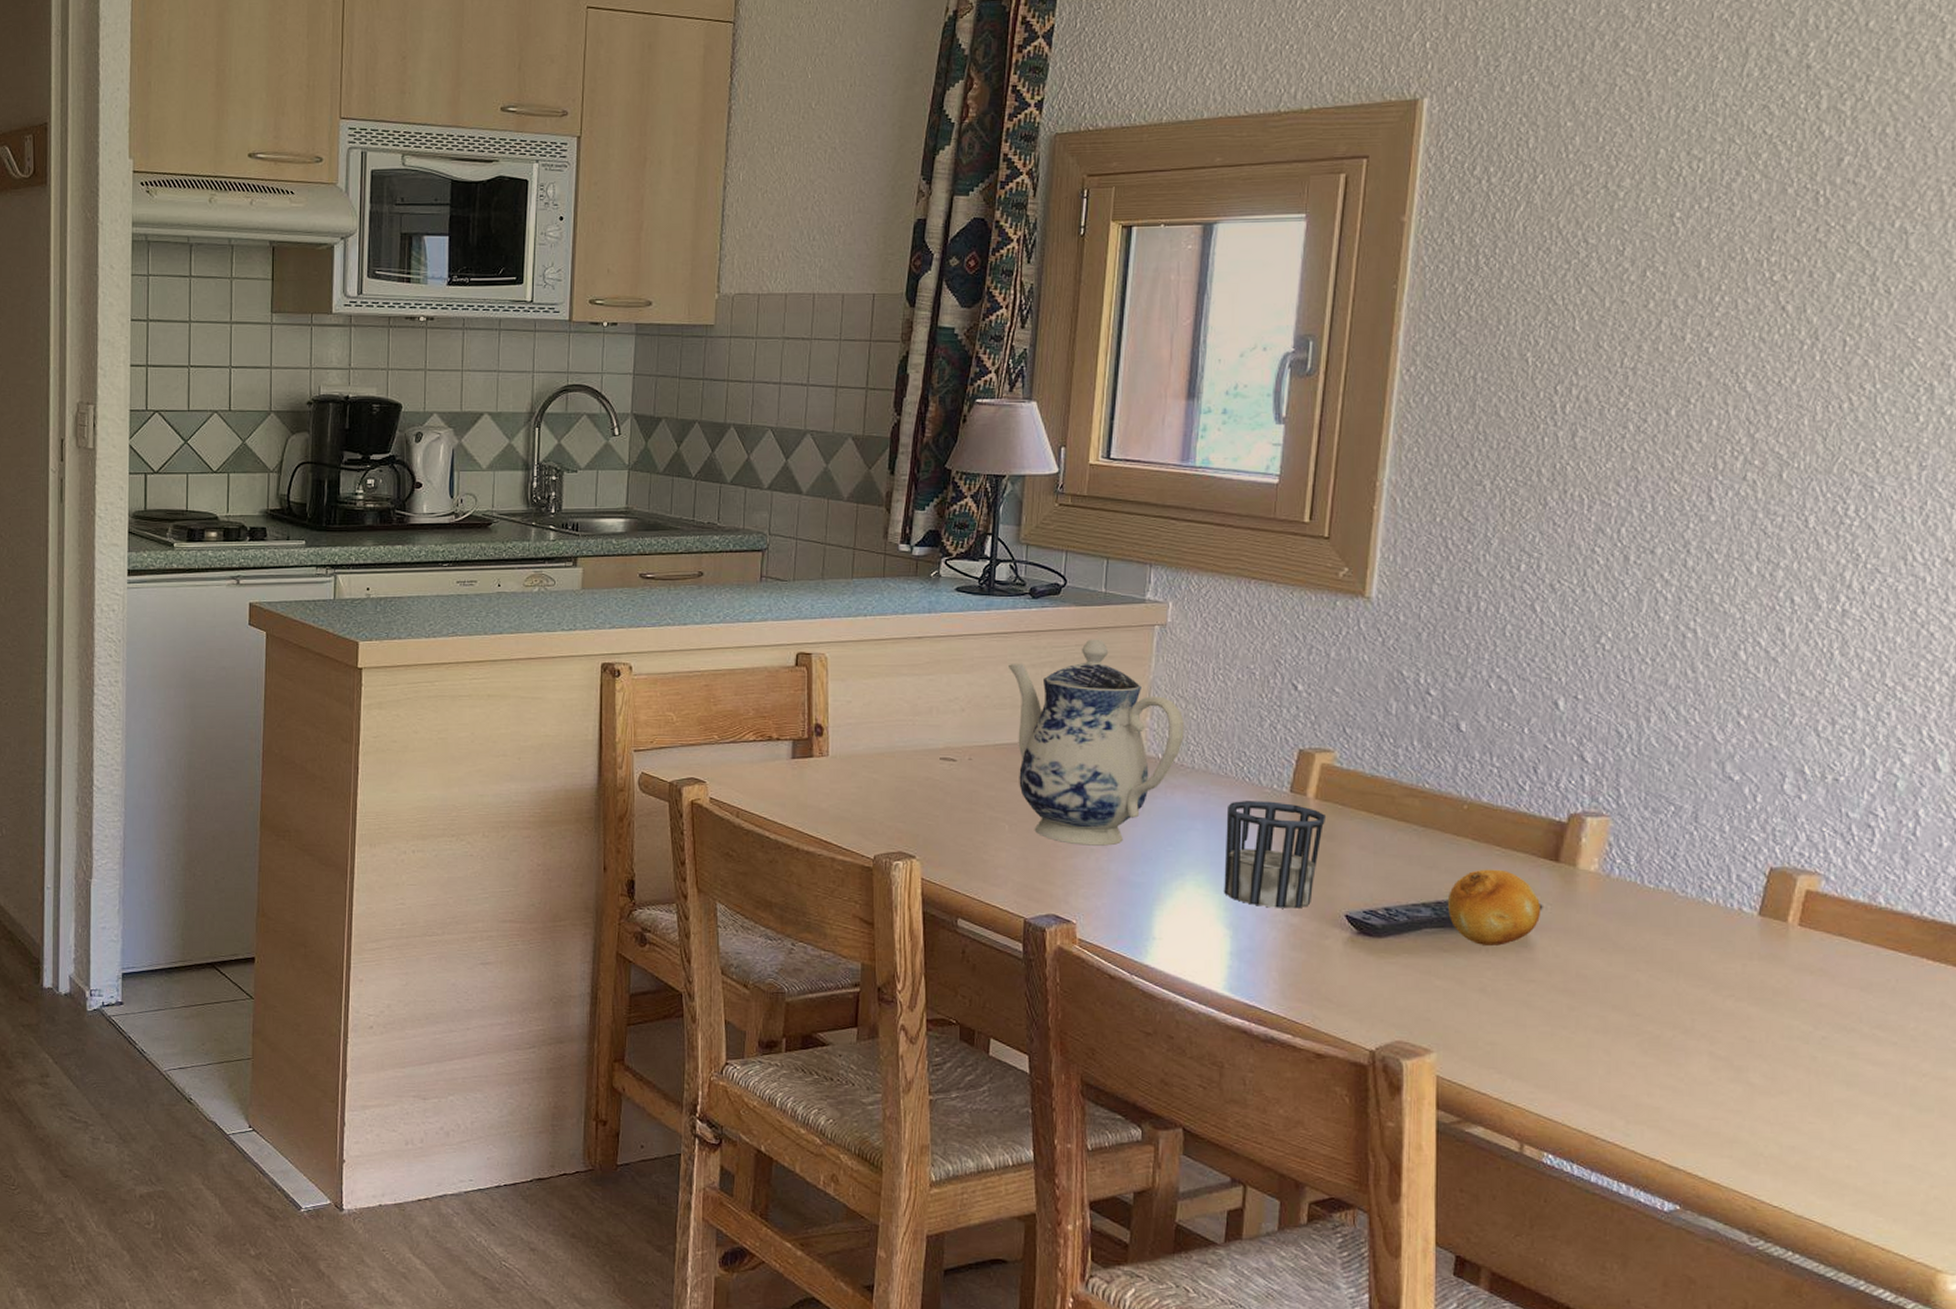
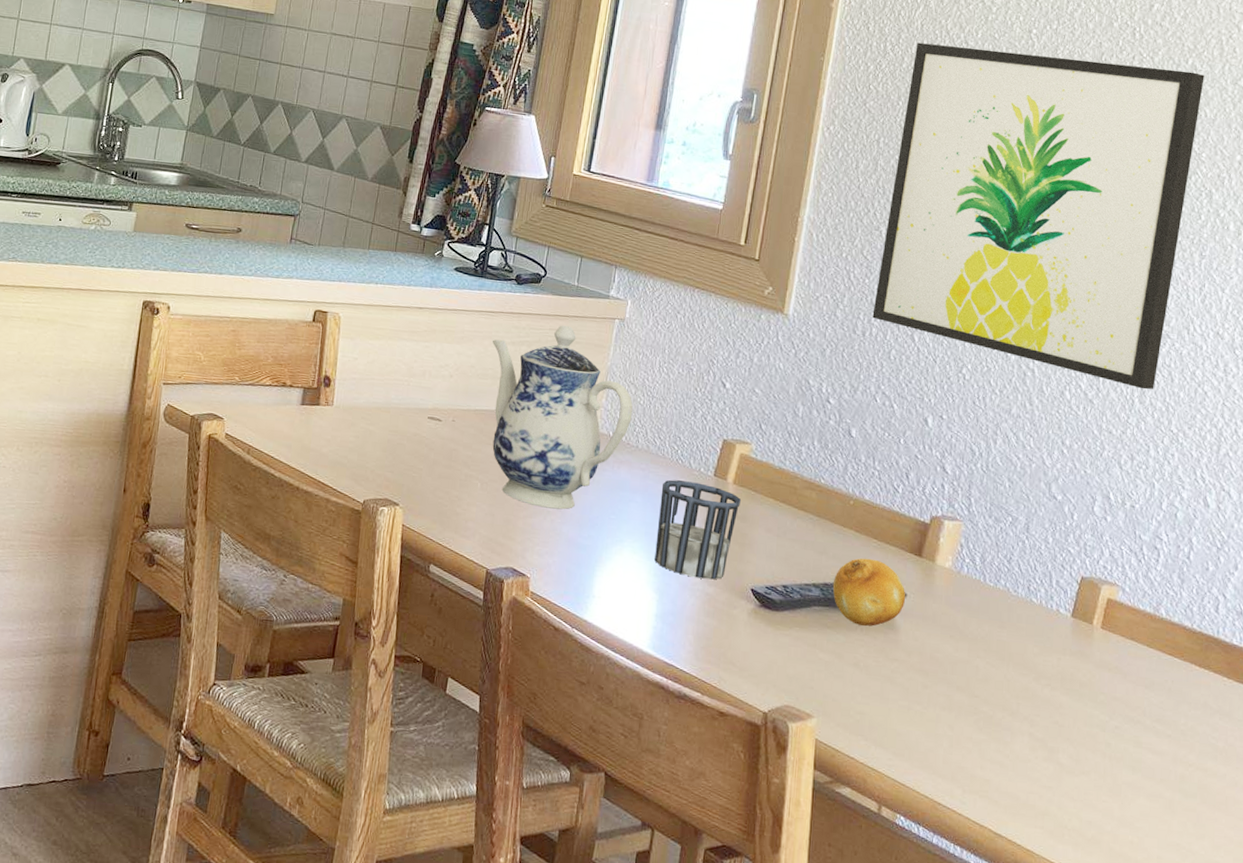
wall art: none [1479,237,1918,638] -> present [872,42,1204,390]

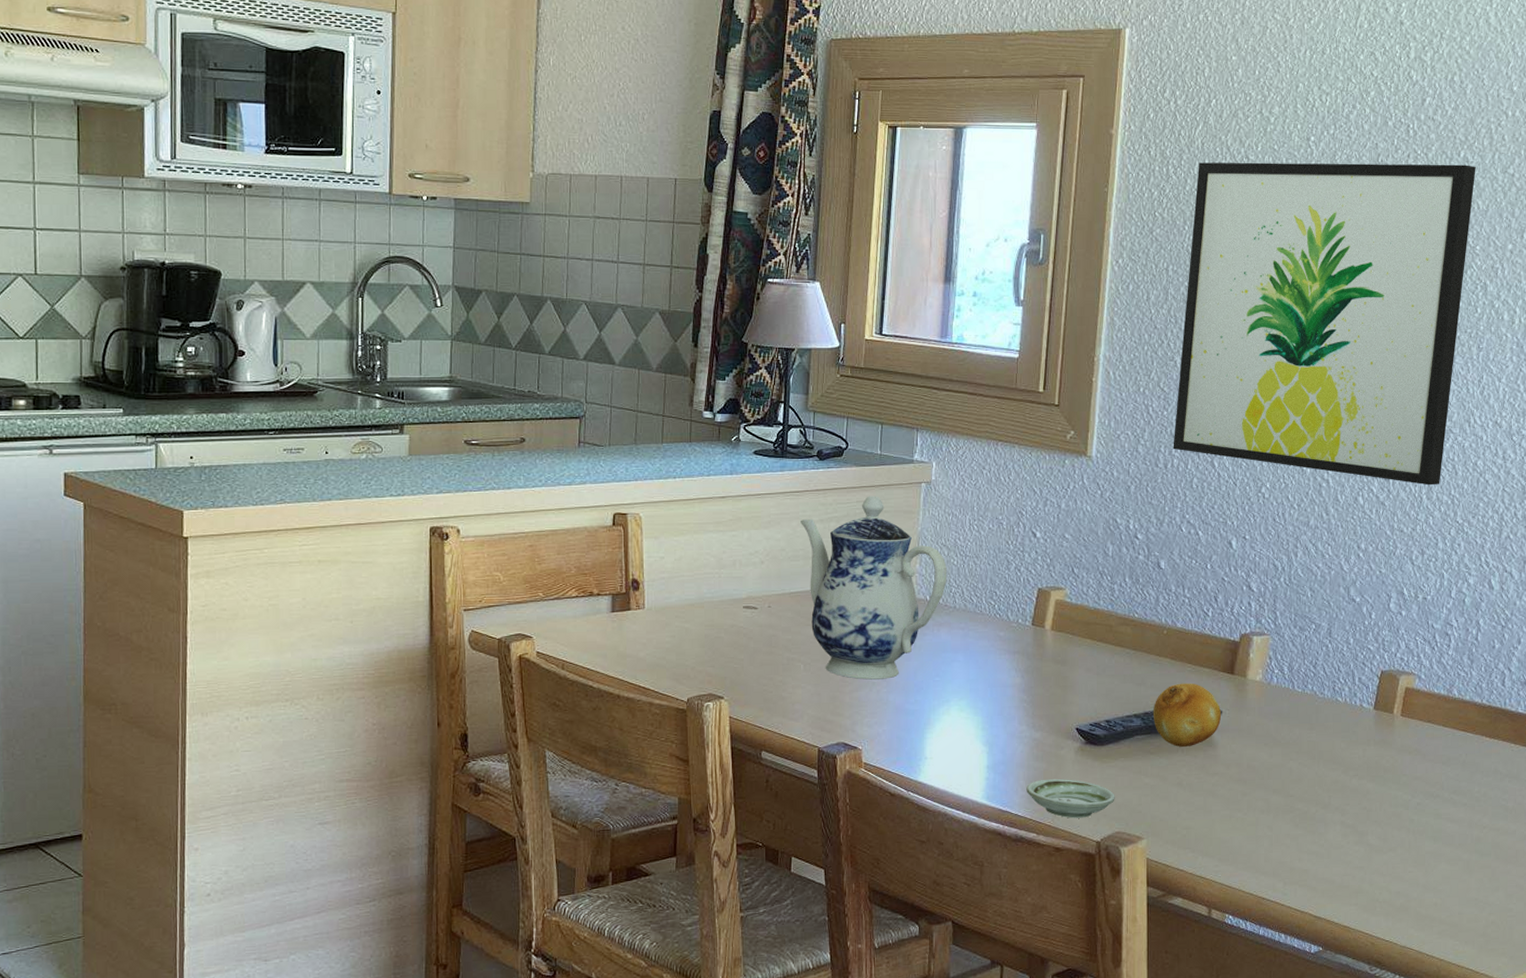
cup: present [654,479,742,580] -> none [981,634,1061,726]
saucer: none [694,637,787,685] -> present [1026,778,1115,819]

